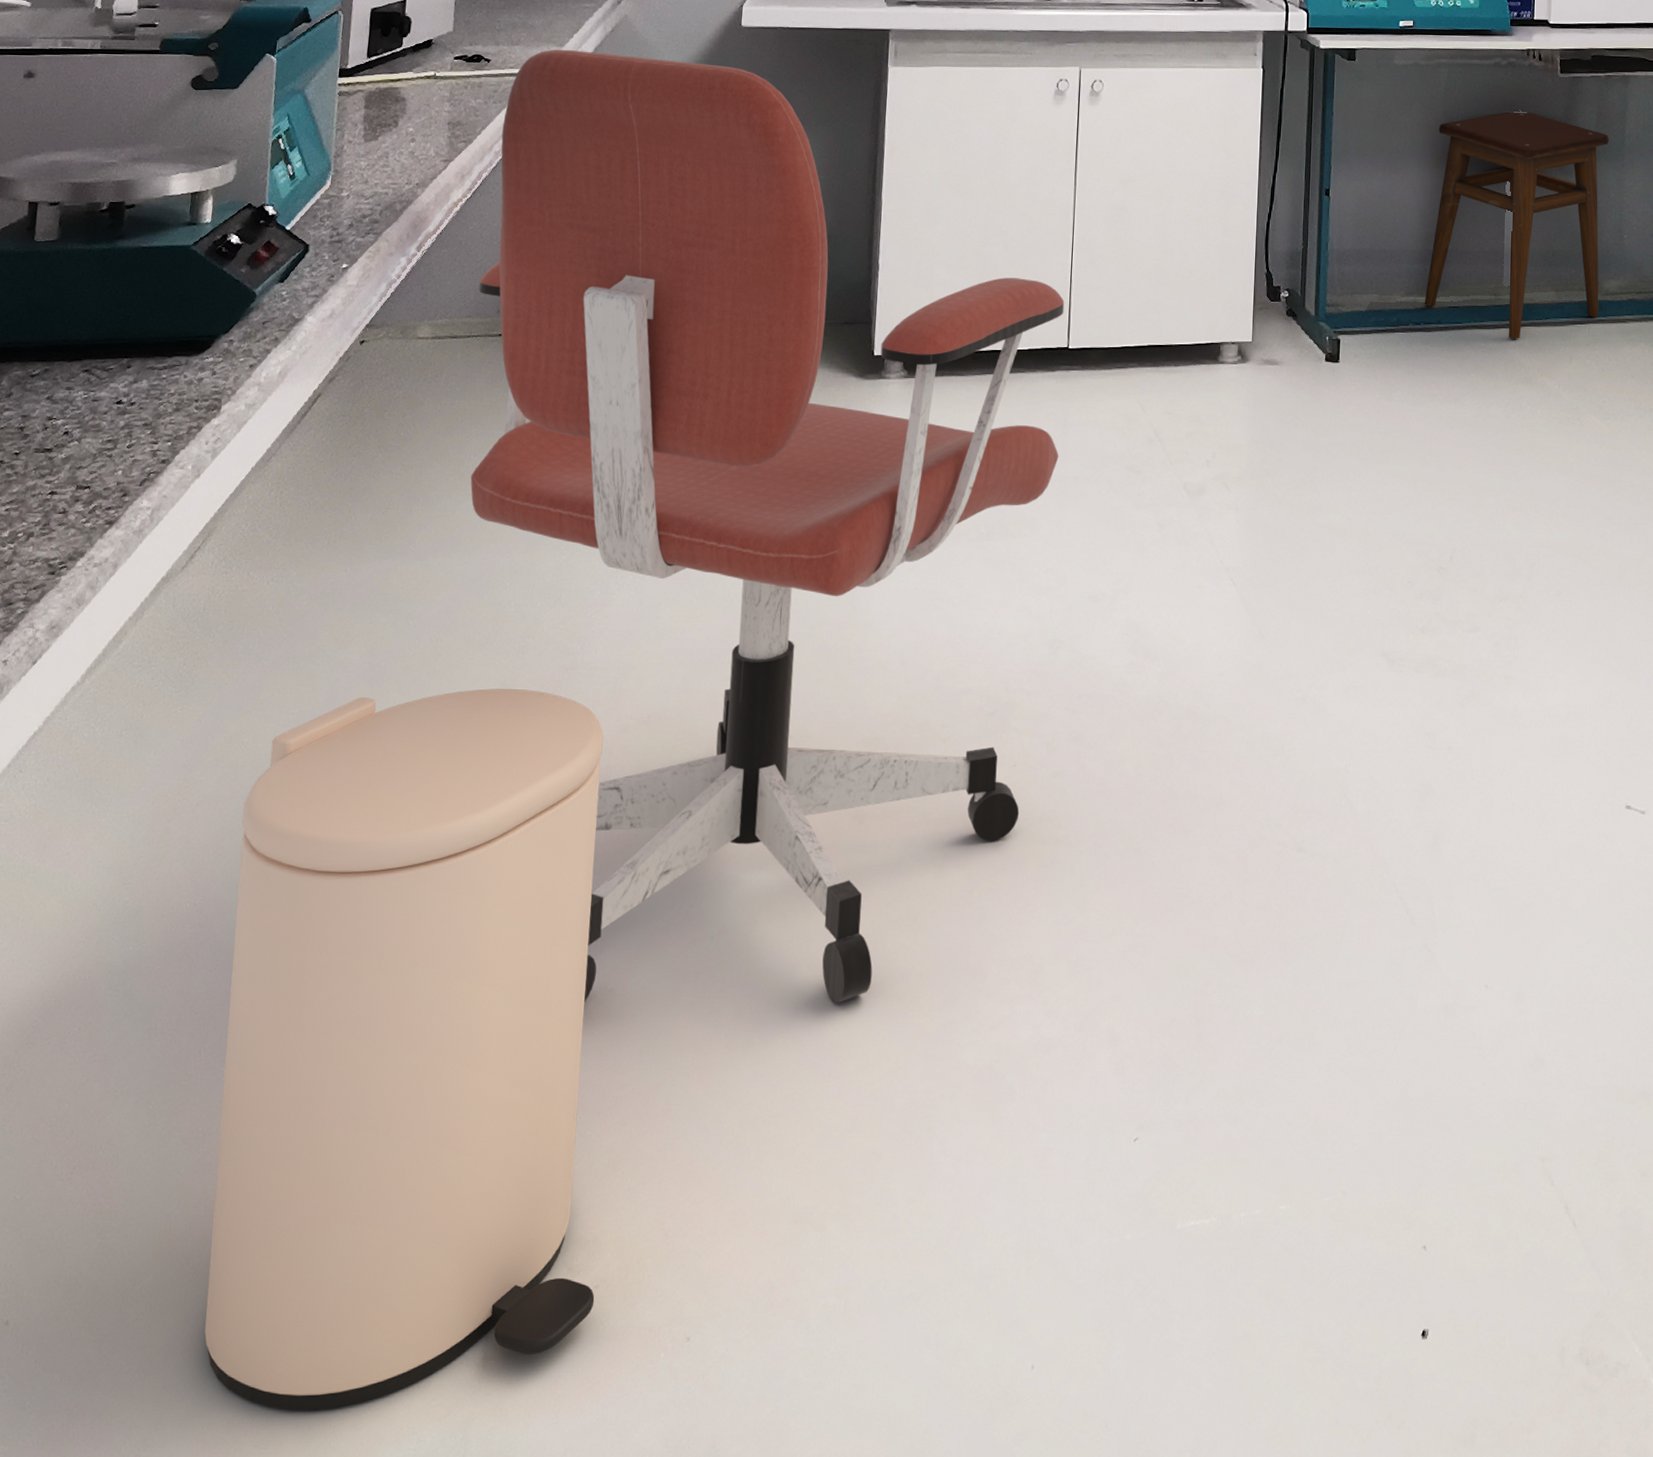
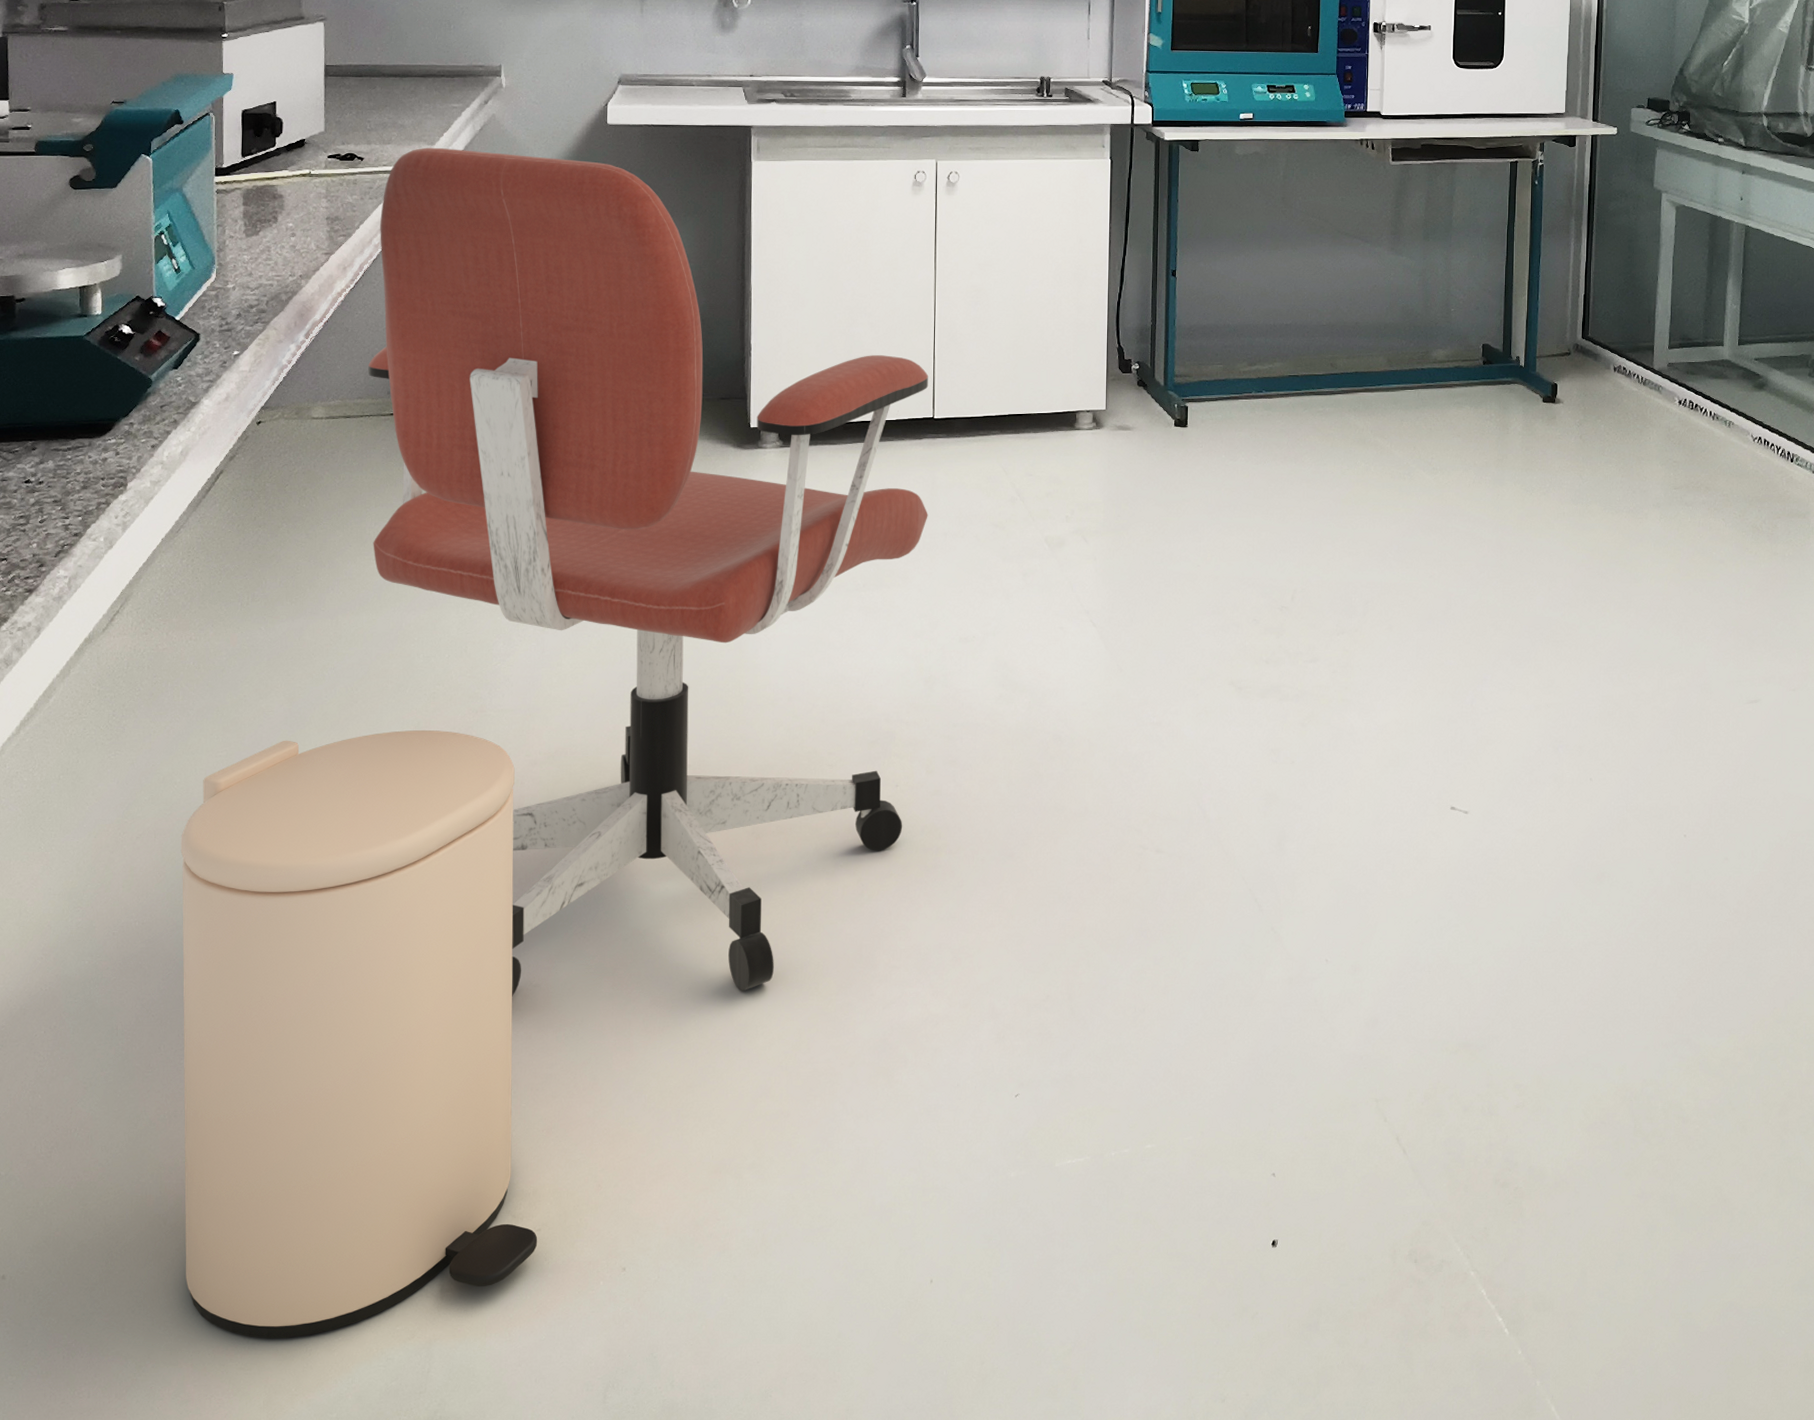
stool: present [1424,111,1609,339] -> none [1265,196,1437,404]

